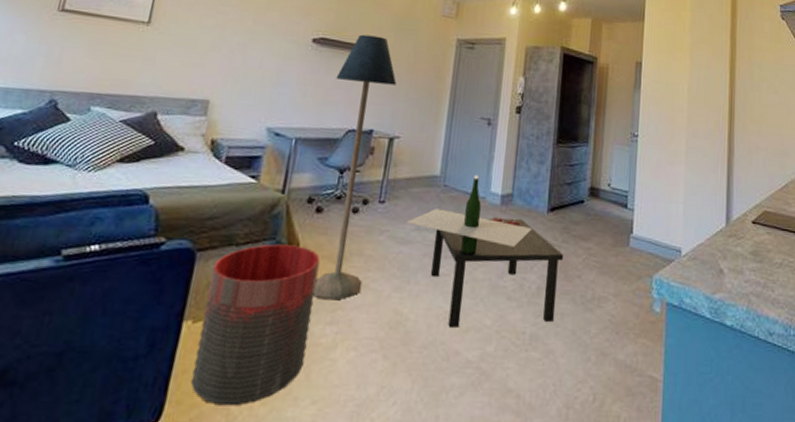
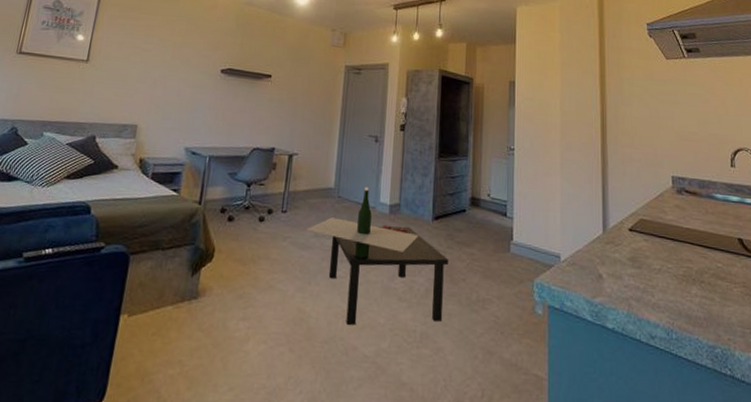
trash can: present [191,244,321,406] -> none [128,248,233,391]
floor lamp: present [313,34,396,301] -> none [228,64,293,299]

